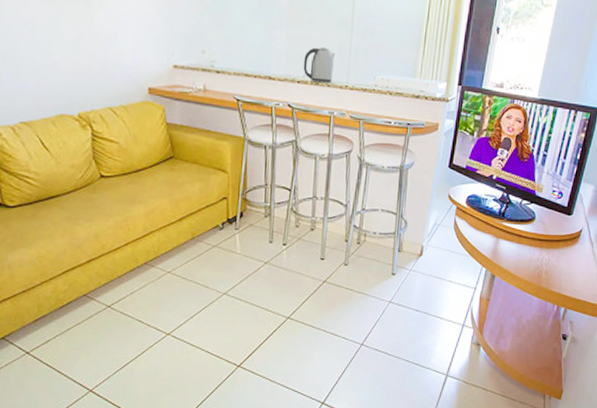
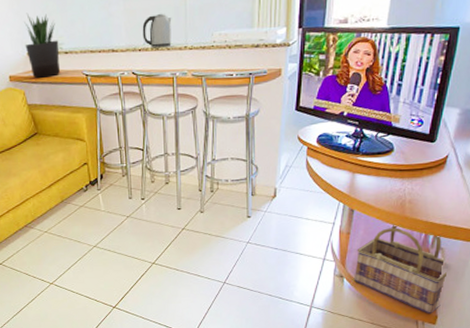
planter: none [171,21,211,96] -> present [24,13,61,78]
basket: none [490,294,574,389] -> present [354,224,446,315]

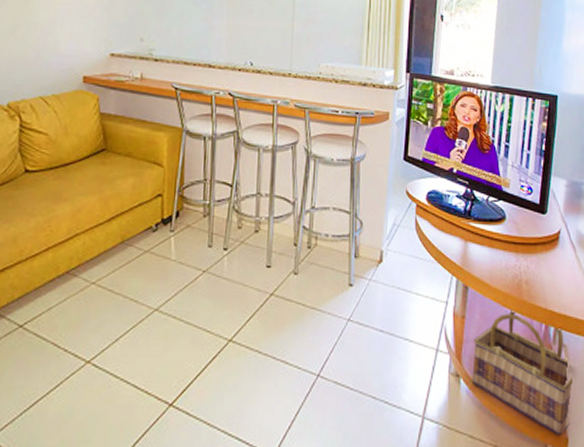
planter: present [24,13,61,78] -> none [109,10,150,85]
kettle: present [142,13,172,48] -> none [244,34,278,72]

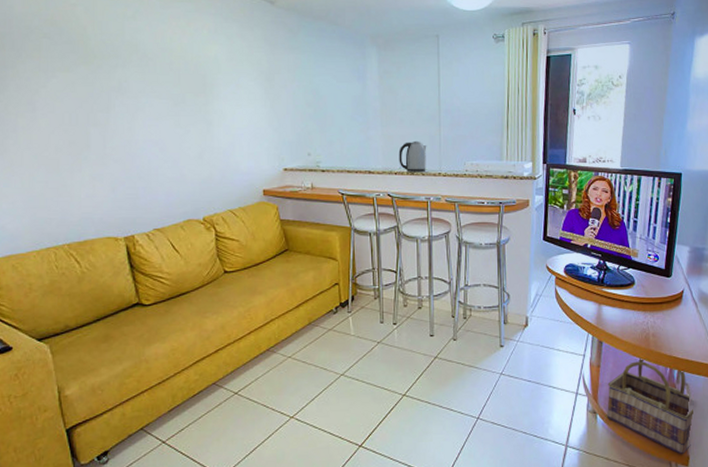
kettle: none [244,34,278,72] -> present [399,140,427,173]

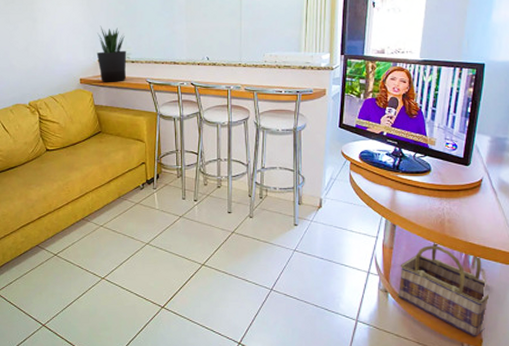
planter: none [282,130,317,194] -> present [96,25,127,82]
kettle: present [399,140,427,173] -> none [202,34,228,64]

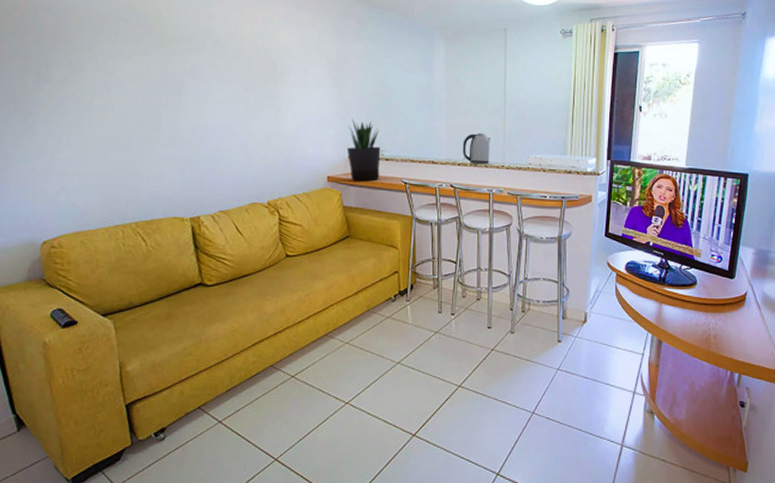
kettle: none [202,34,228,64] -> present [462,132,491,165]
basket: present [399,242,488,337] -> none [665,359,753,460]

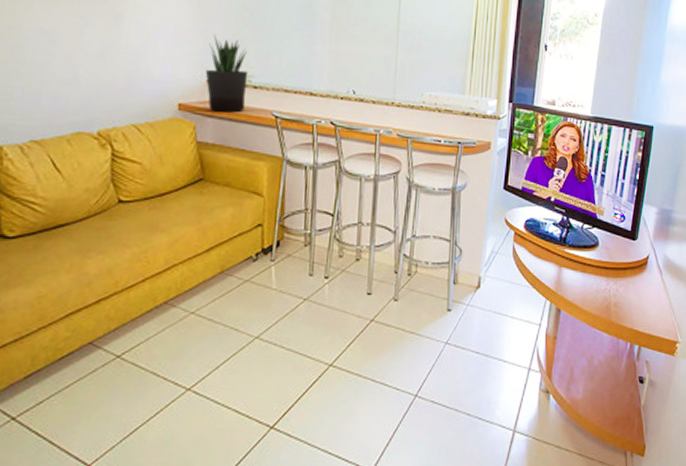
kettle: present [462,132,491,165] -> none [346,62,381,100]

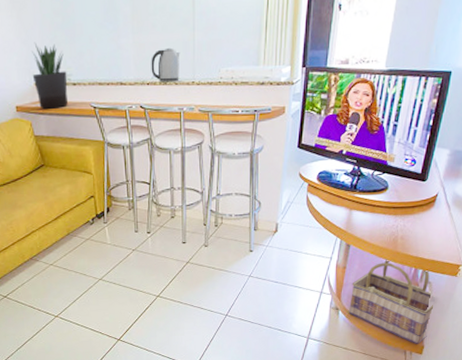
kettle: none [346,62,381,100] -> present [151,47,180,83]
basket: none [561,330,652,443] -> present [349,259,433,345]

